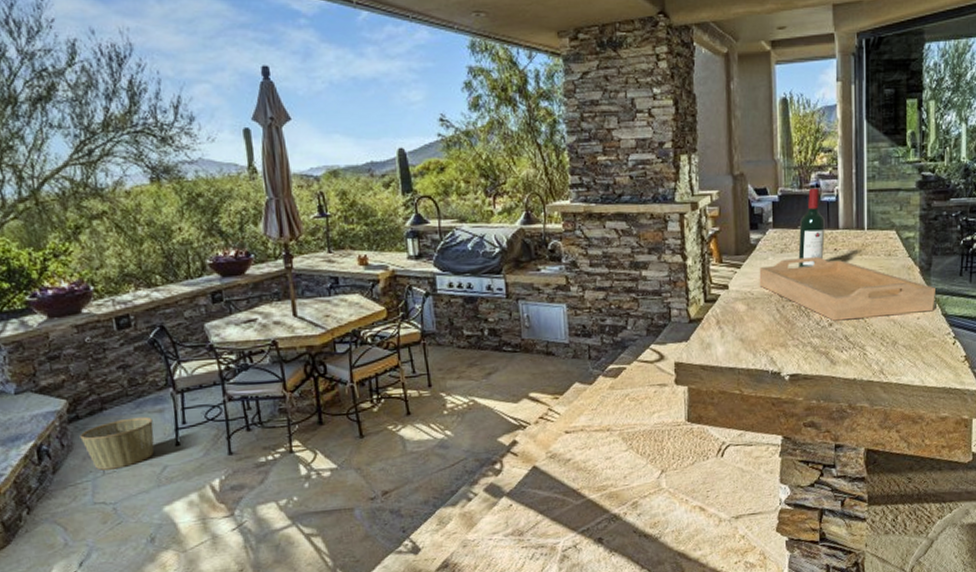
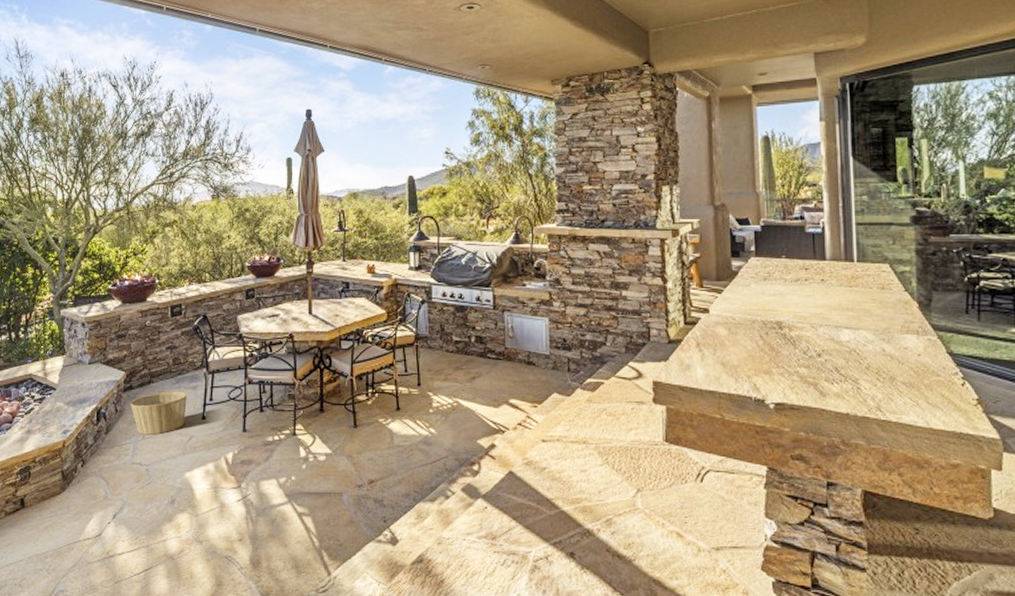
serving tray: present [759,256,935,321] -> none [741,285,938,352]
wine bottle: present [798,187,825,268] -> none [782,219,811,296]

